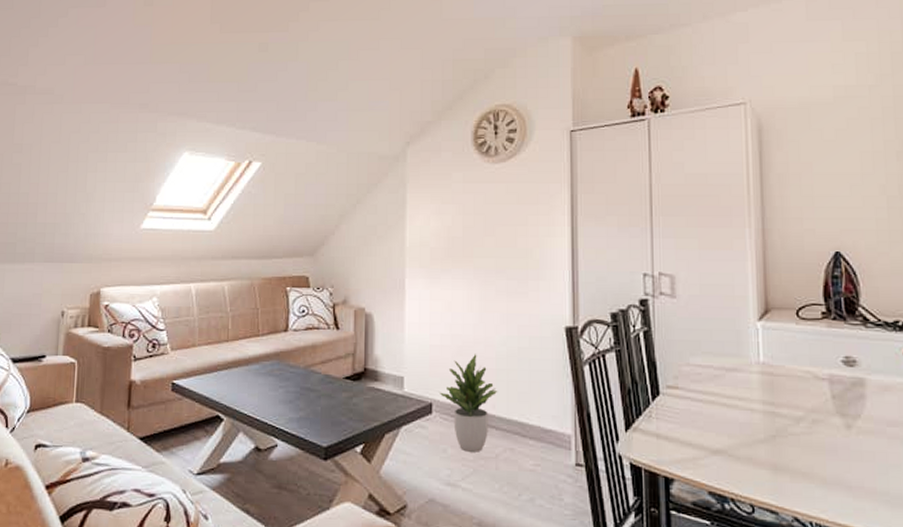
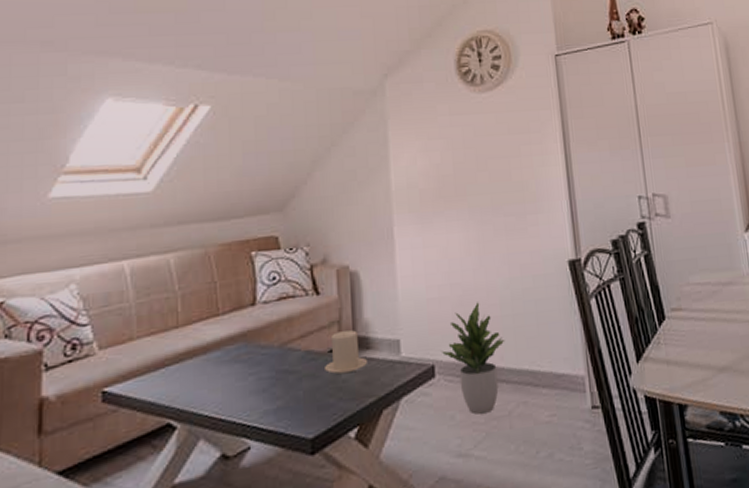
candle: none [340,363,375,399] -> present [325,330,367,375]

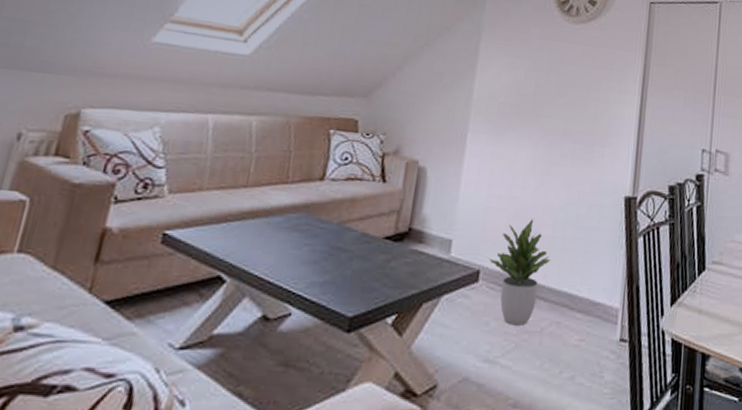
candle: present [325,330,367,375] -> none [376,221,418,263]

